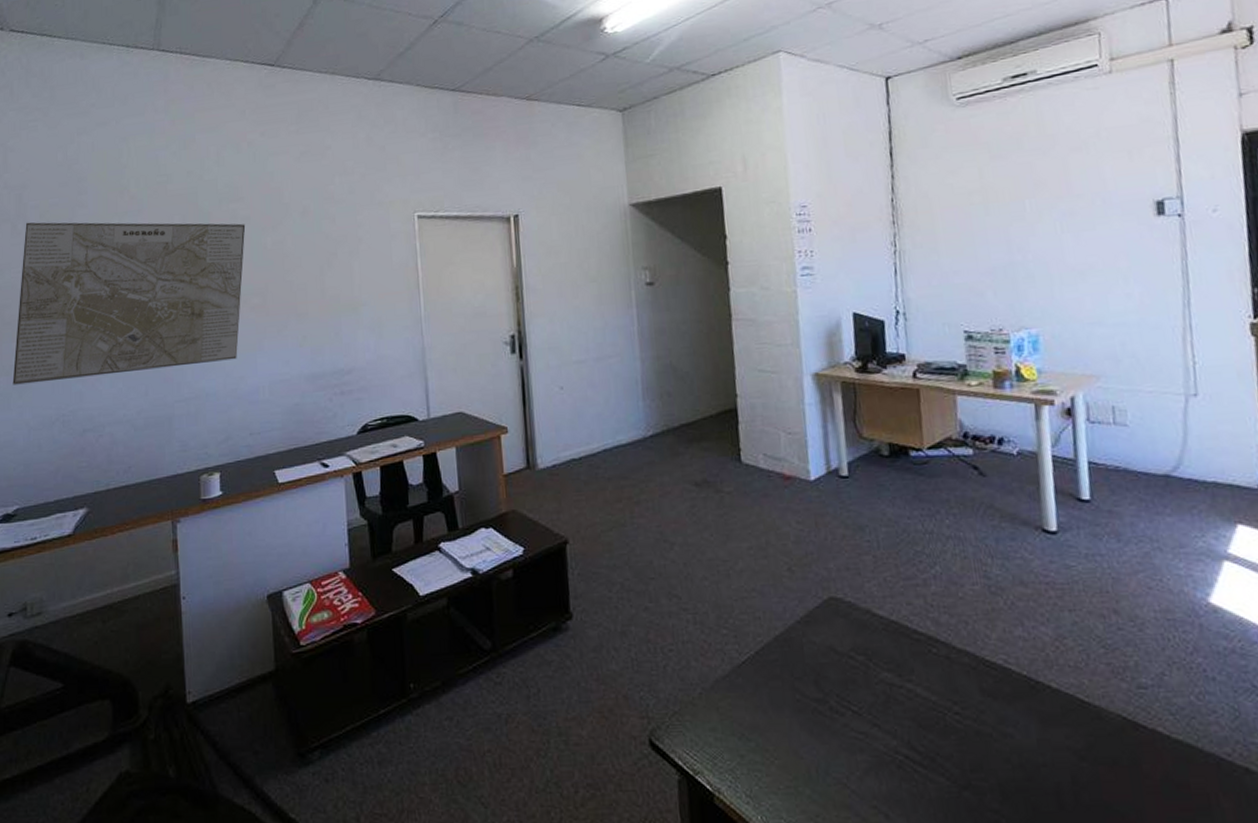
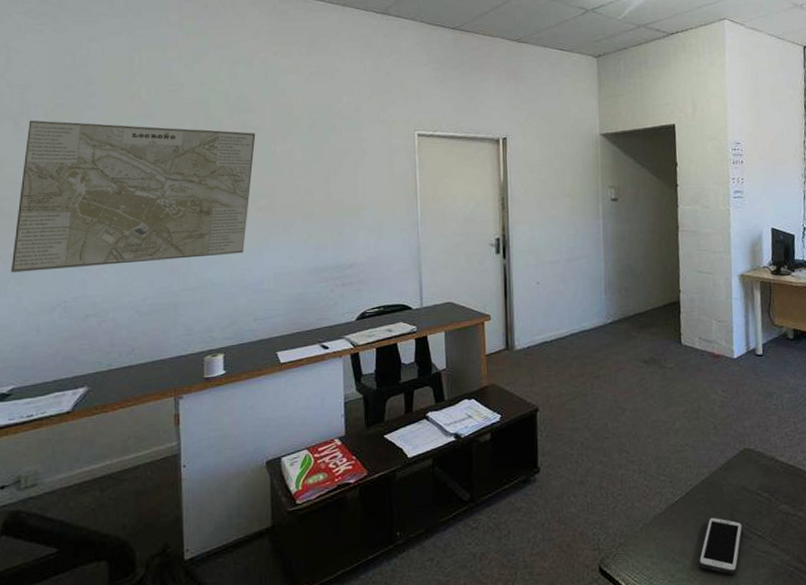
cell phone: none [775,682,832,761] -> present [698,516,743,575]

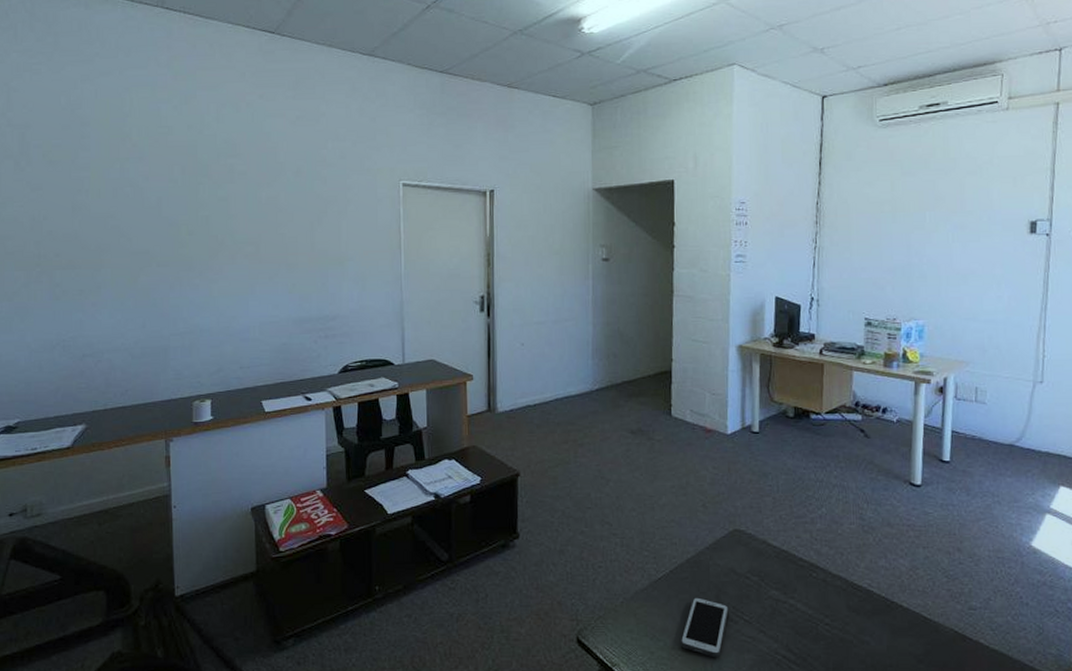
map: present [11,120,256,273] -> none [14,160,242,310]

